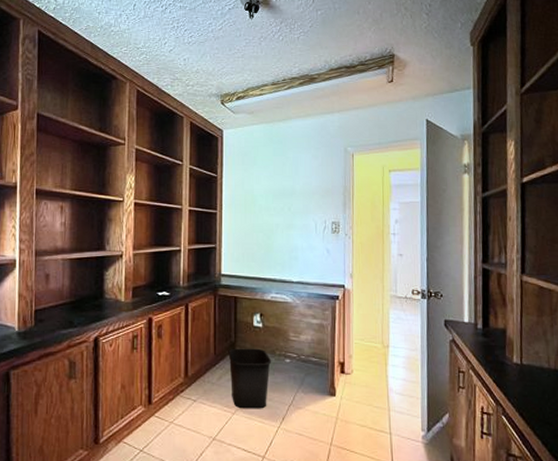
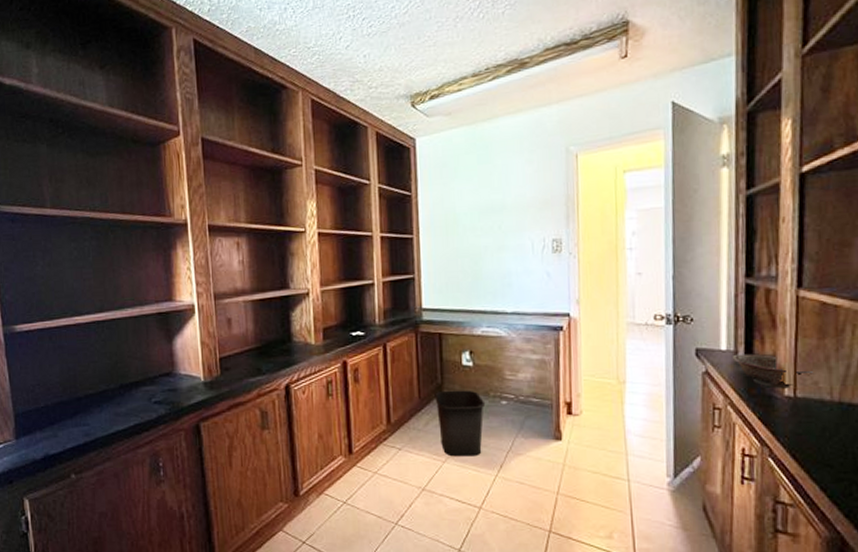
decorative bowl: none [472,326,537,357] -> present [732,353,816,389]

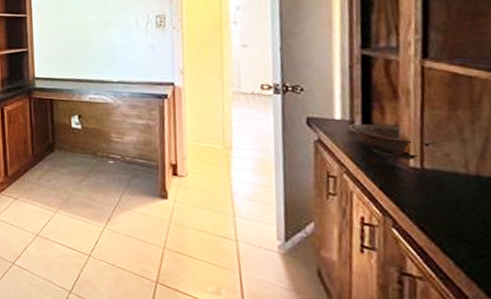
waste bin: present [434,390,486,457] -> none [47,149,94,209]

